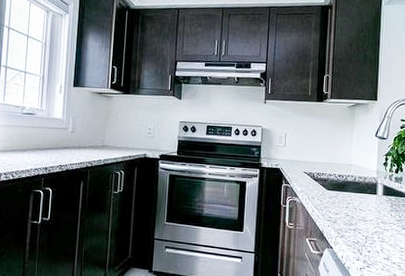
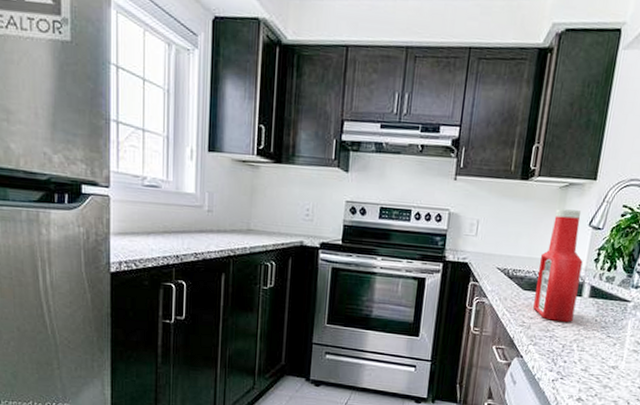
ketchup bottle: none [337,123,374,217] -> present [533,209,583,322]

